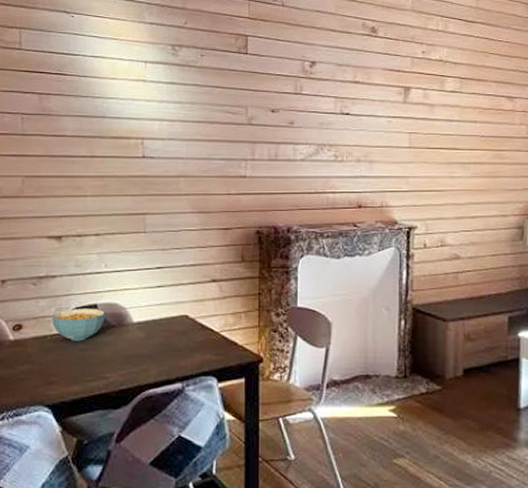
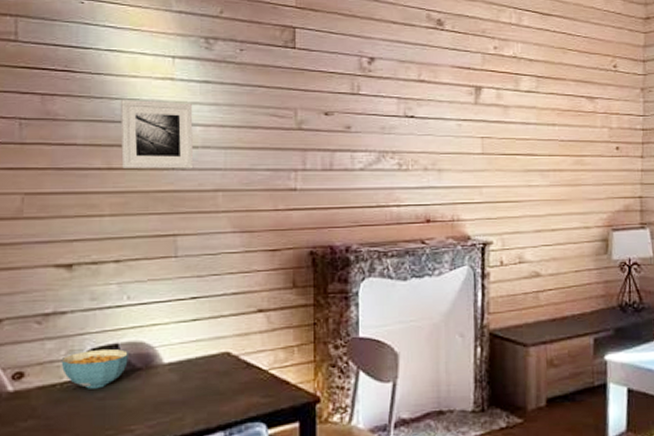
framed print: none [101,98,161,158] -> present [120,100,194,170]

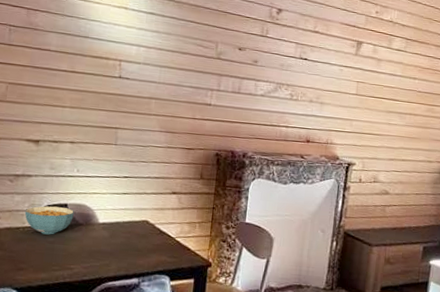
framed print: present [120,100,194,170] -> none [82,20,139,80]

